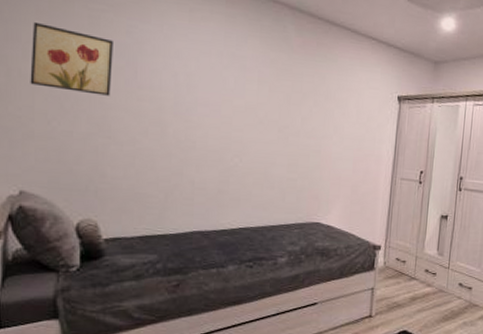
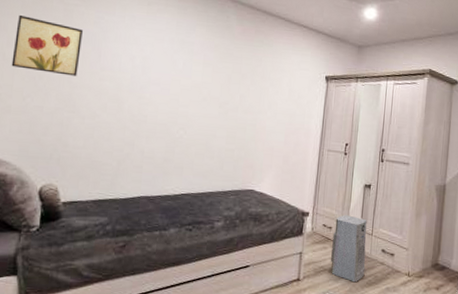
air purifier: none [404,248,443,318] -> present [330,215,367,283]

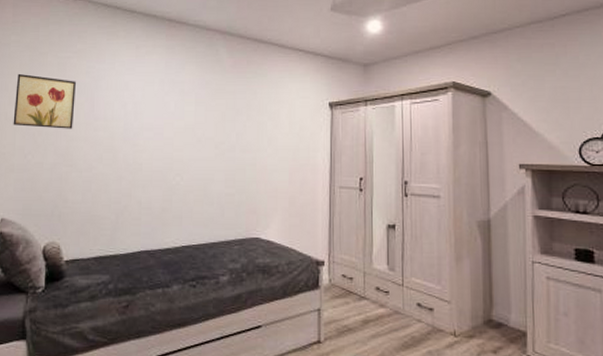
air purifier: present [330,215,367,283] -> none [355,262,399,345]

